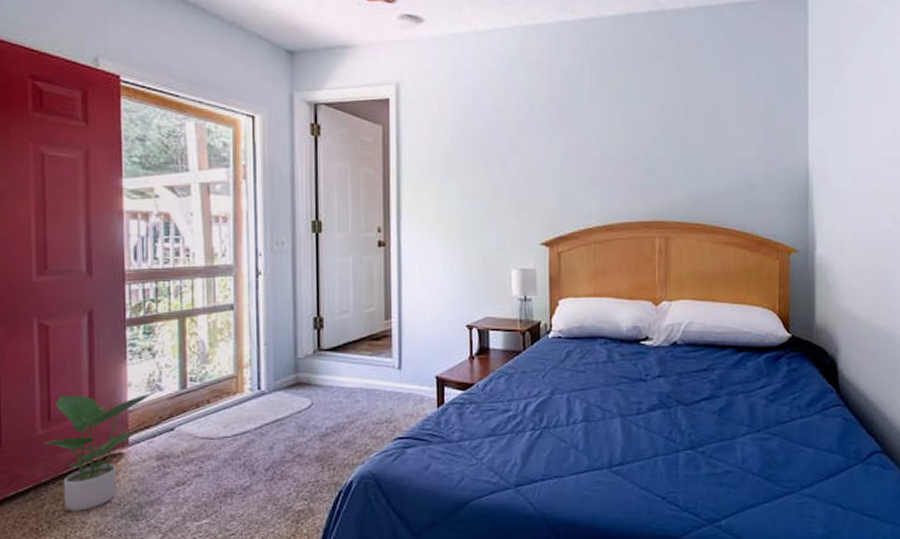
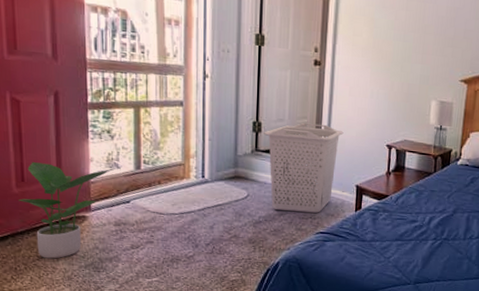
laundry basket: none [326,311,417,418] -> present [264,122,344,213]

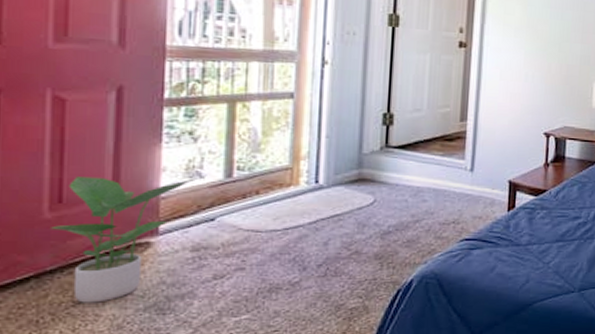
laundry basket: present [264,122,344,213] -> none [396,112,494,217]

